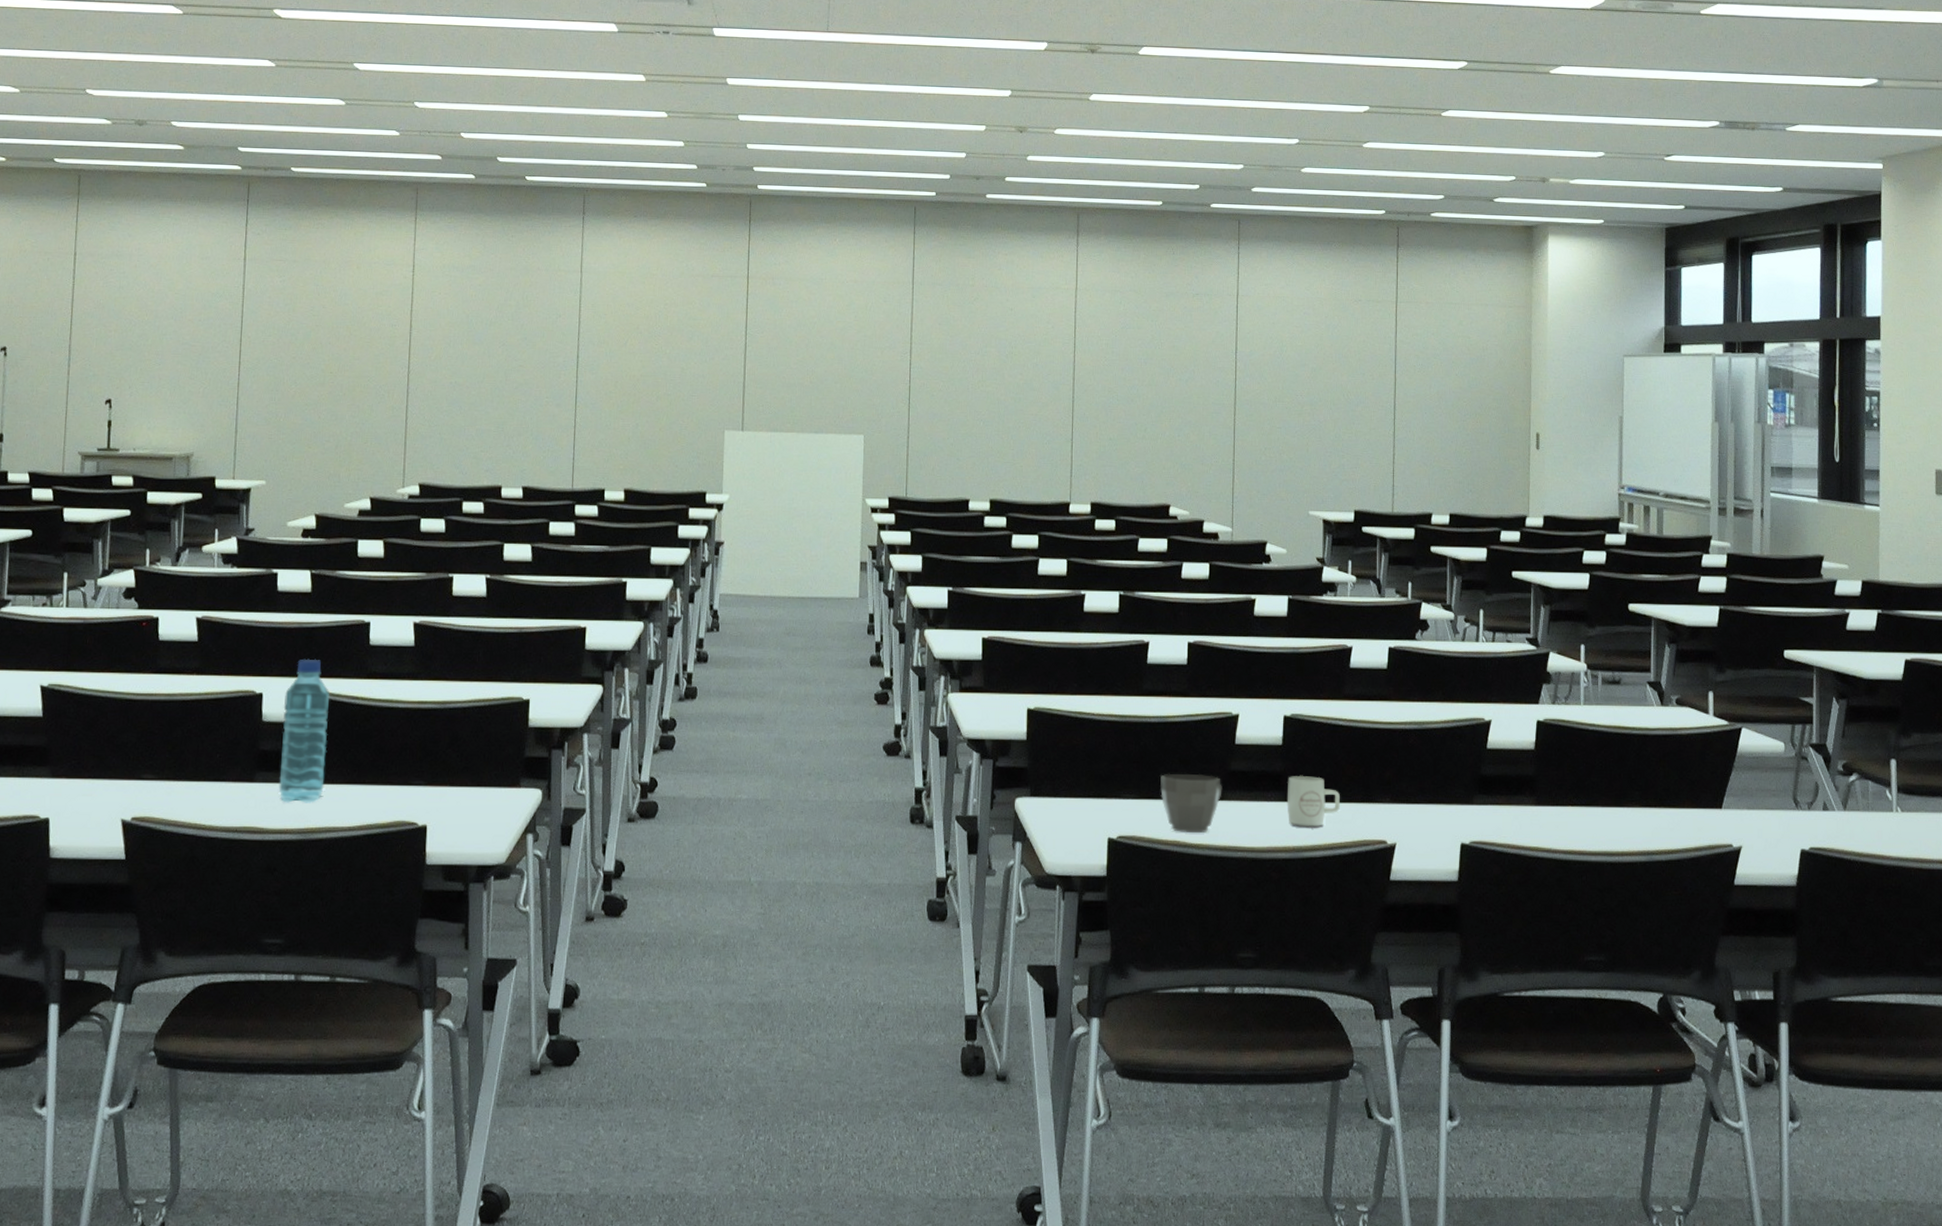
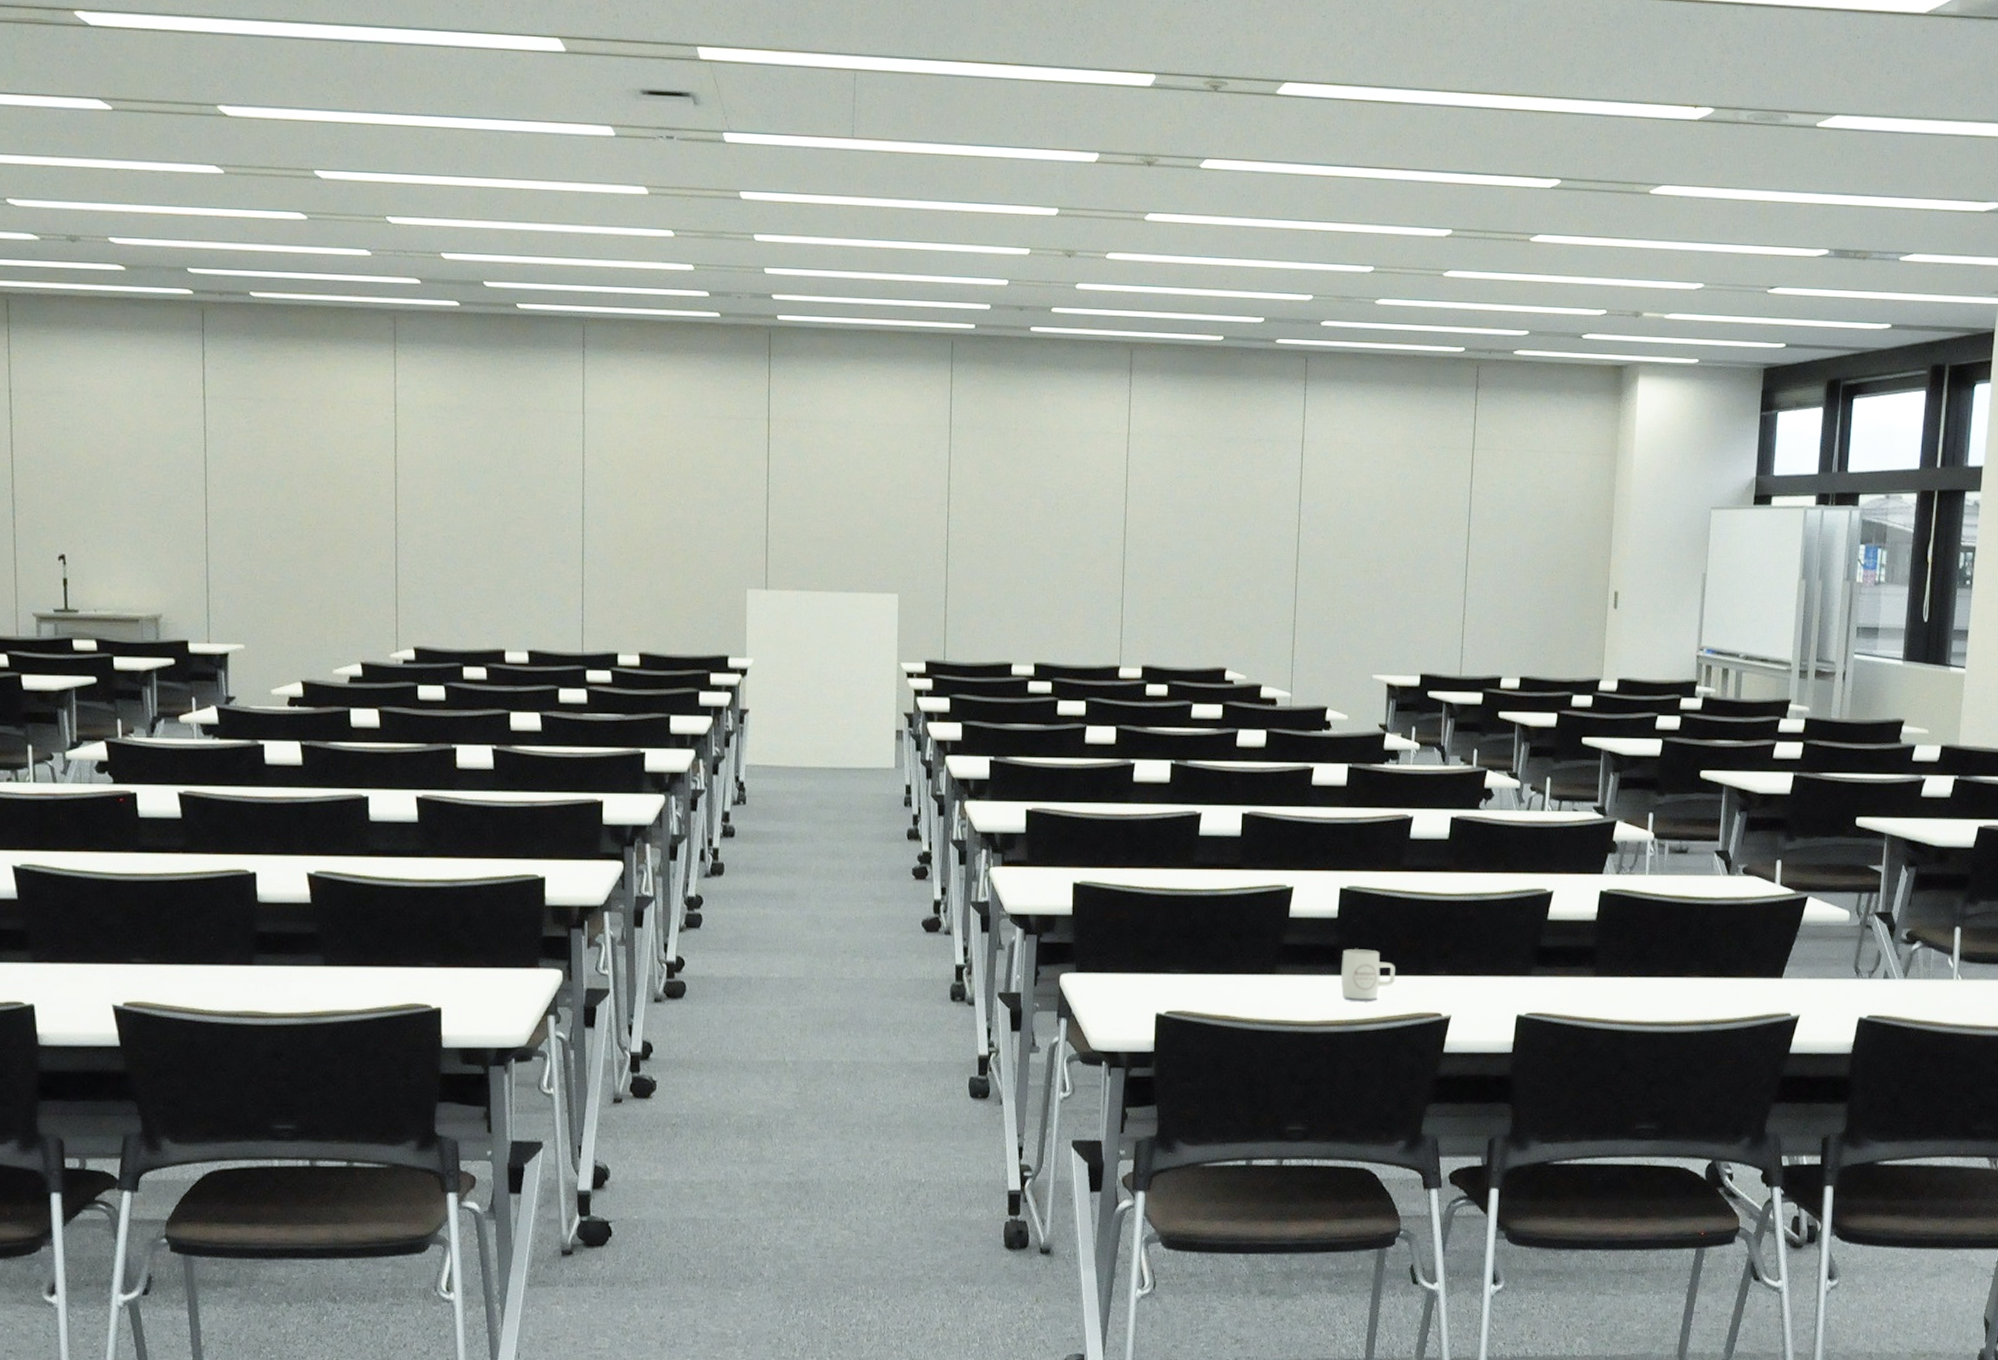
water bottle: present [278,658,330,803] -> none [279,835,330,986]
cup: present [1160,773,1222,833] -> none [1211,947,1275,1007]

